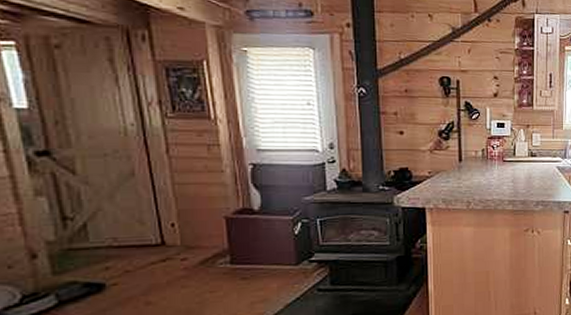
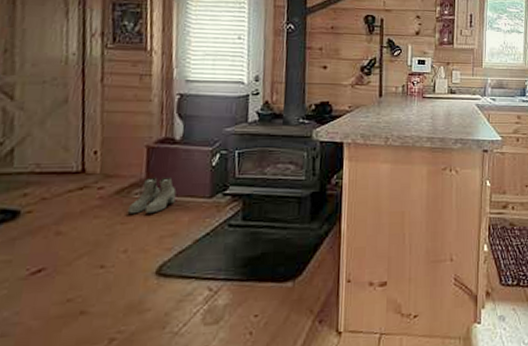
boots: none [214,246,262,283] -> present [127,176,177,214]

